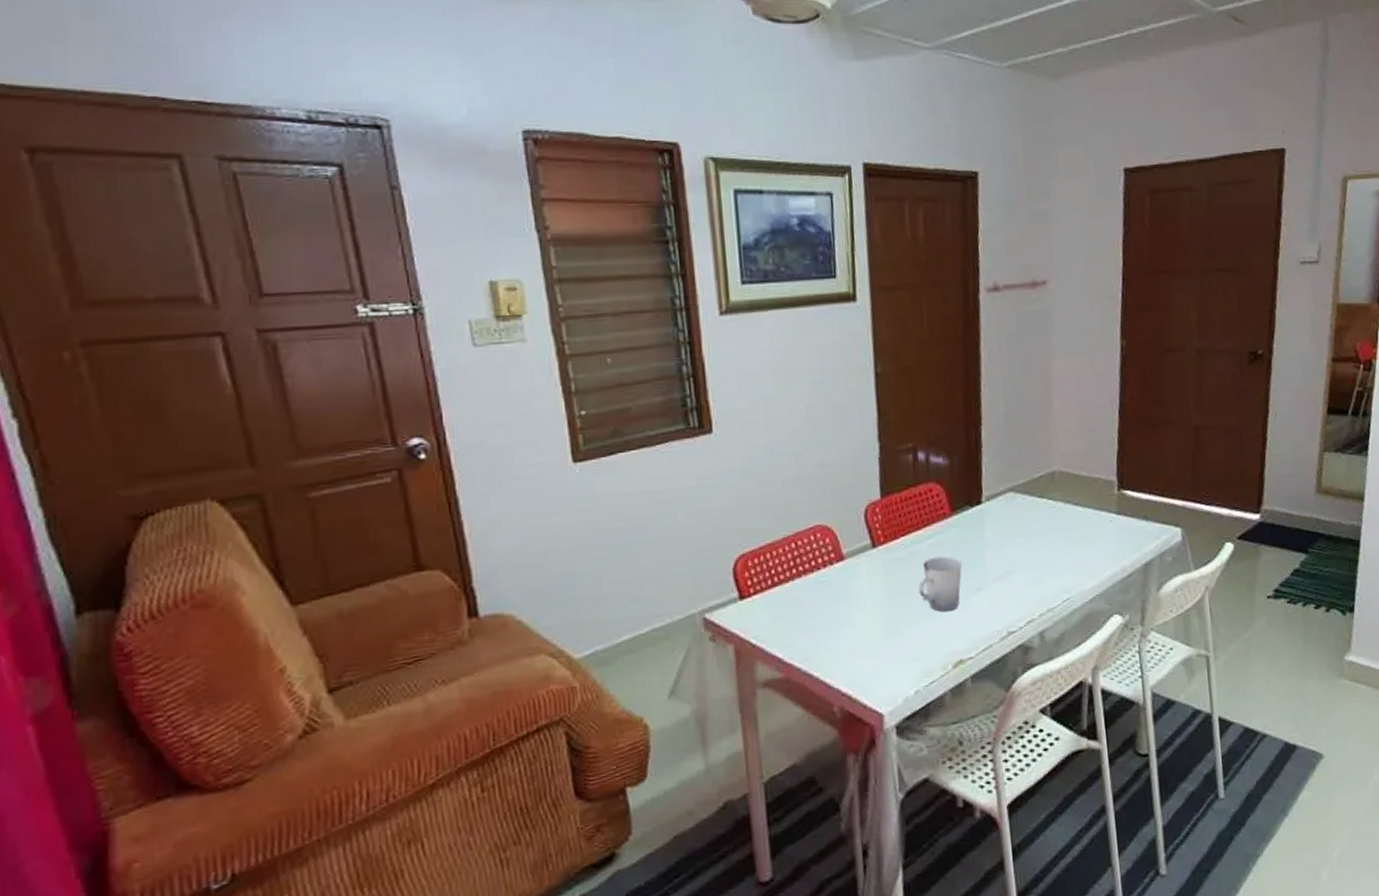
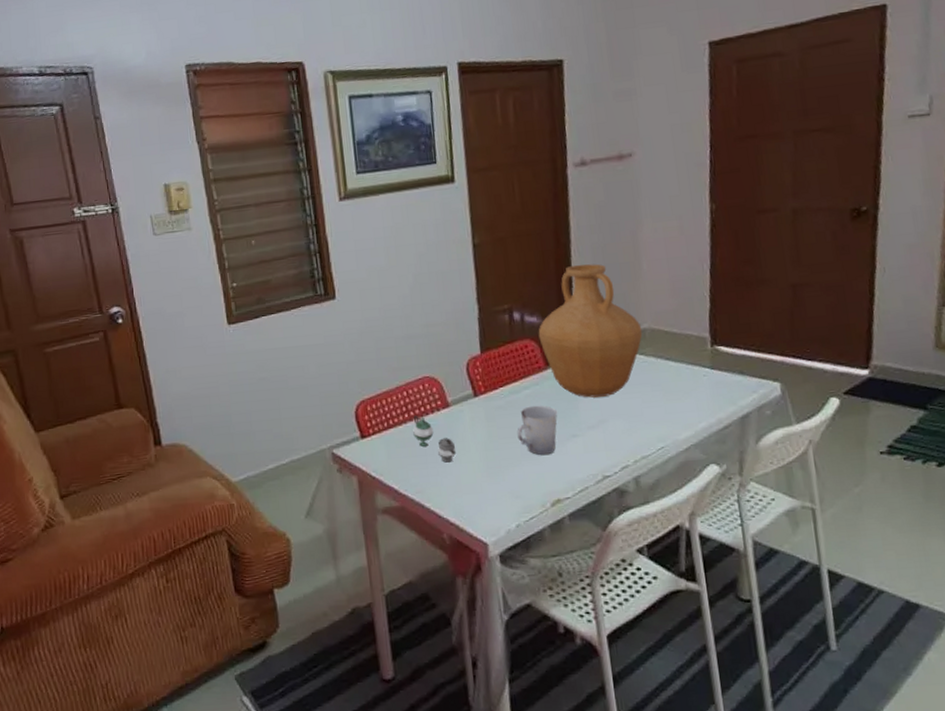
teapot: none [801,570,851,624] -> present [413,415,457,463]
vase: none [944,400,1052,547] -> present [538,264,643,398]

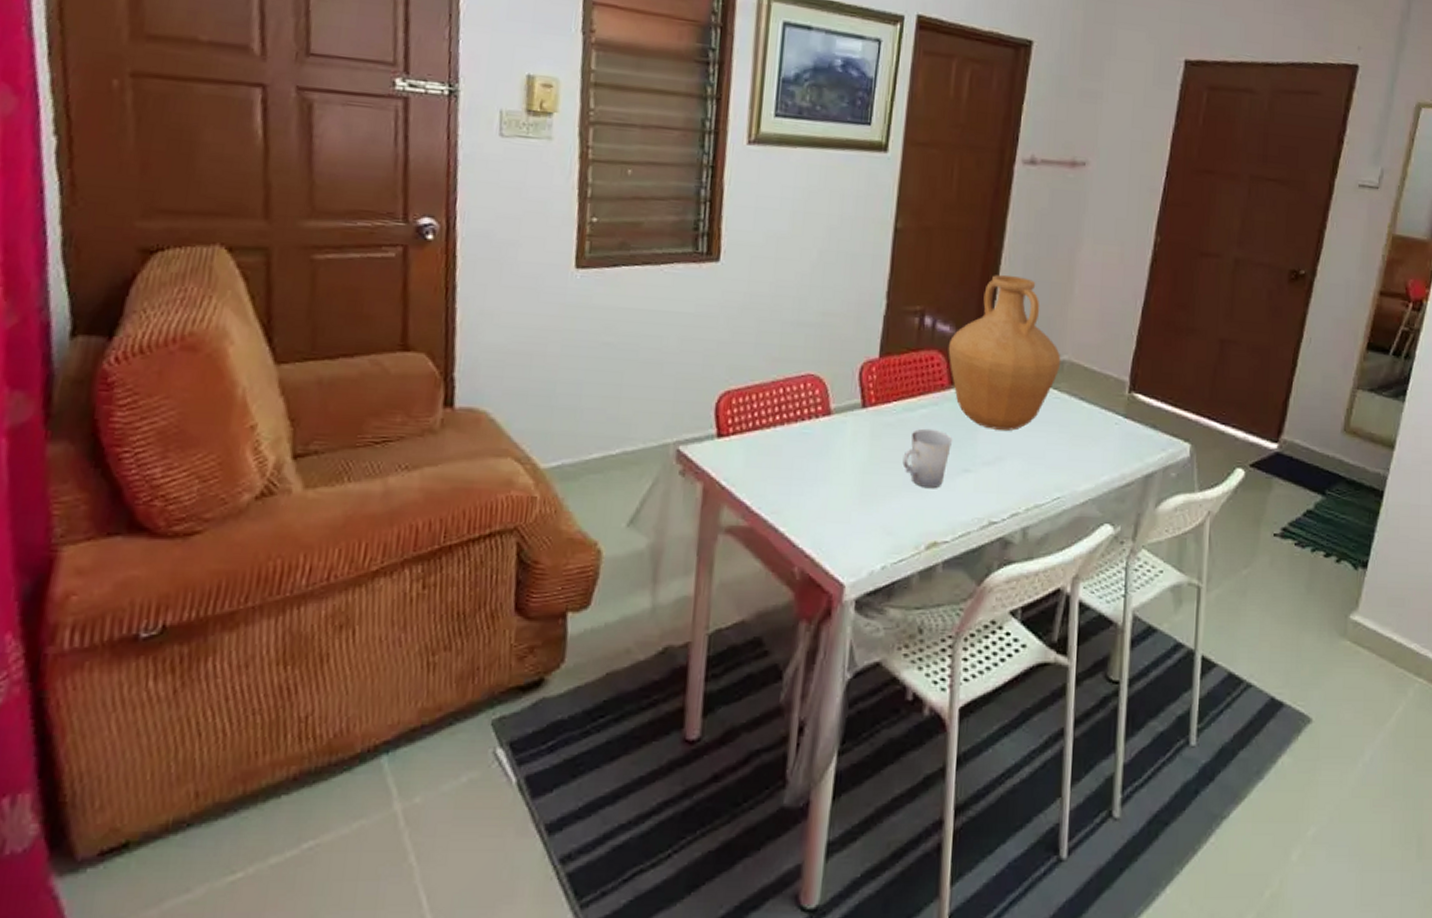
teapot: present [413,415,457,463] -> none [781,418,829,482]

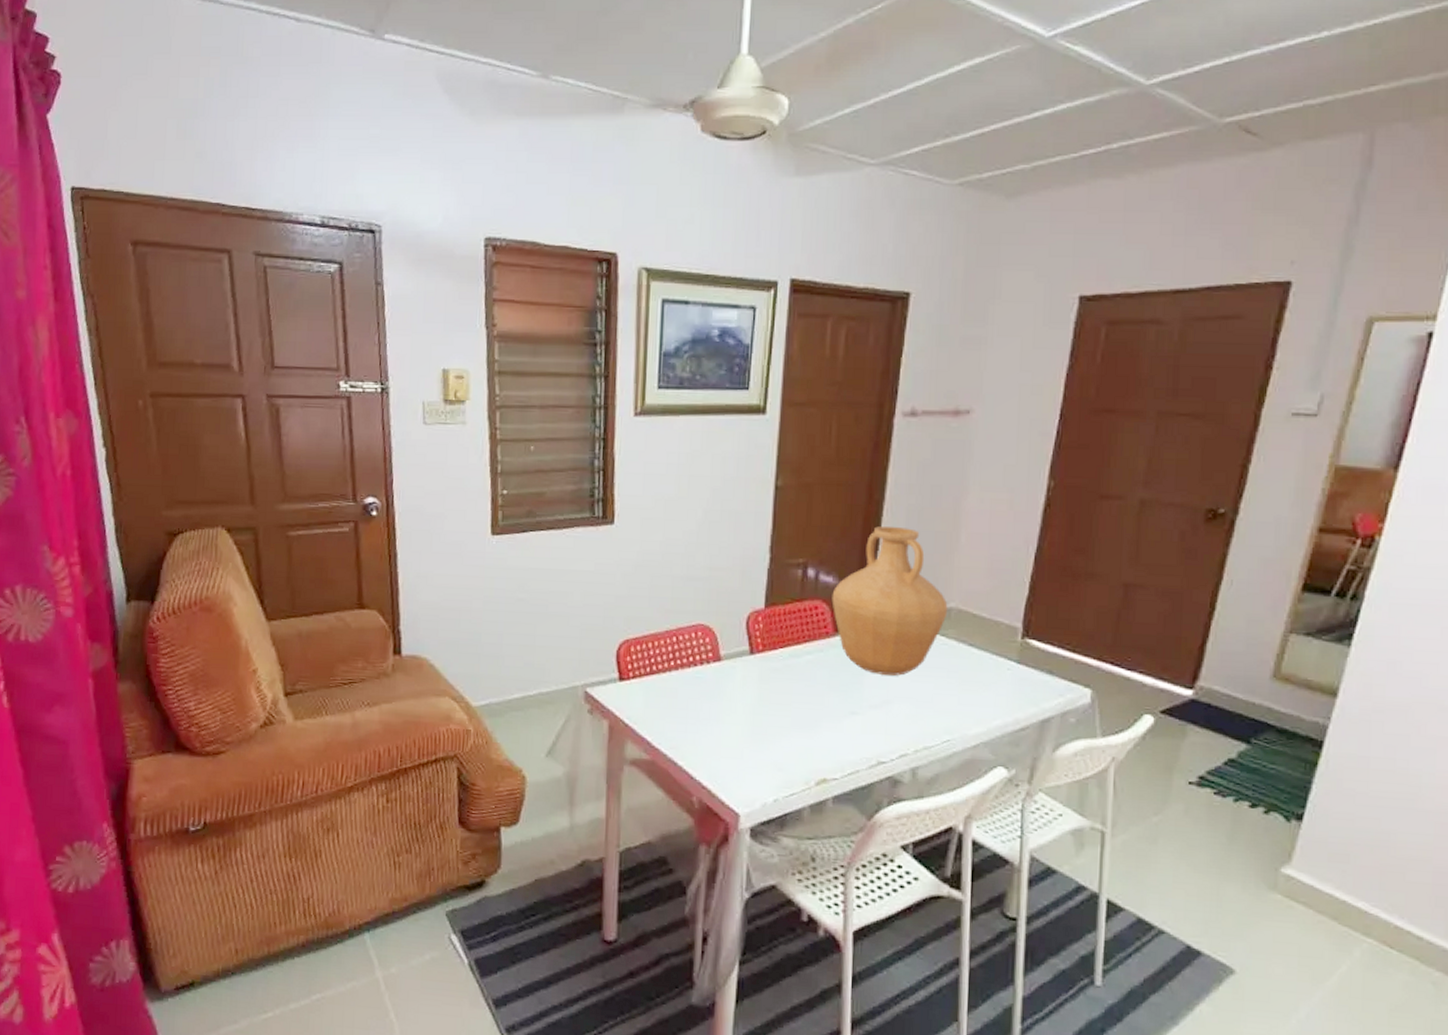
cup: present [902,428,952,489] -> none [790,673,838,730]

